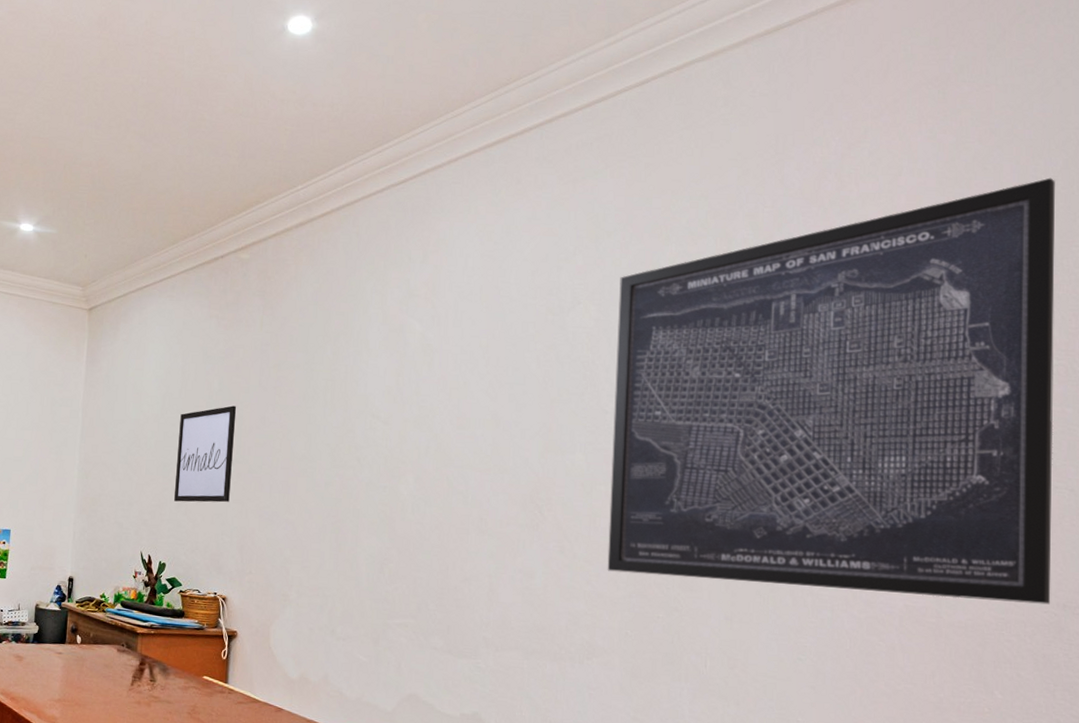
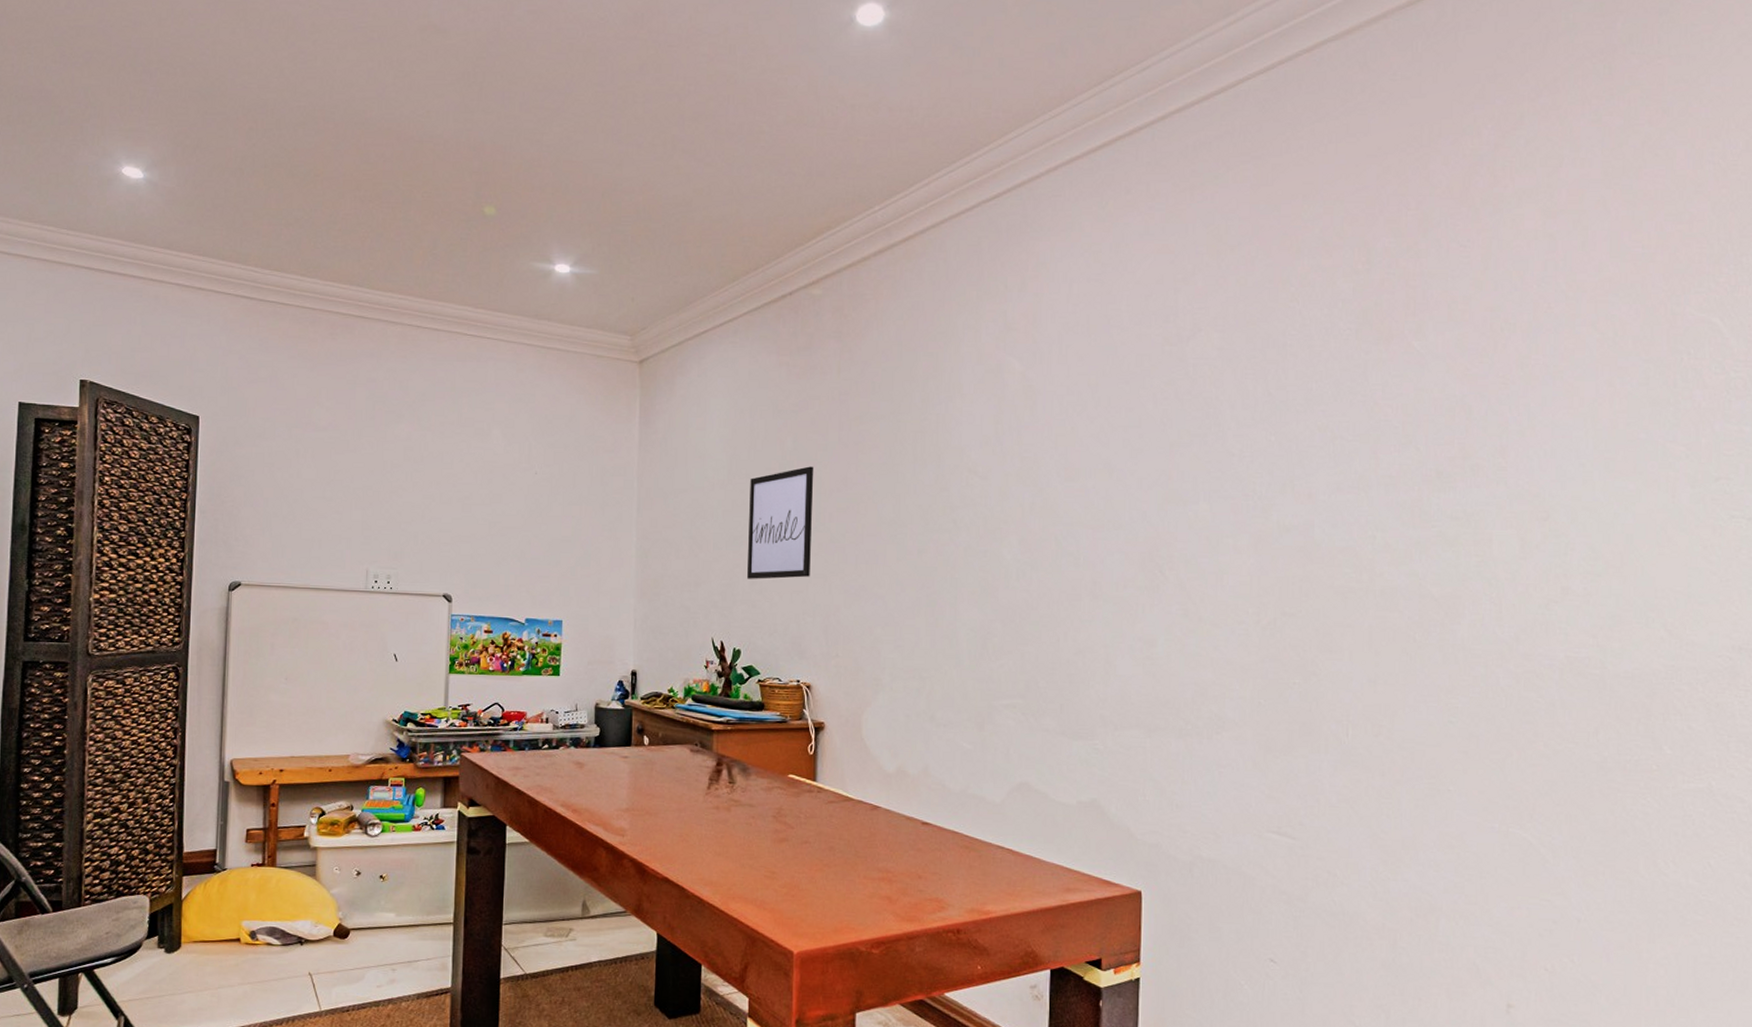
wall art: present [607,178,1055,605] -> none [1237,162,1734,648]

